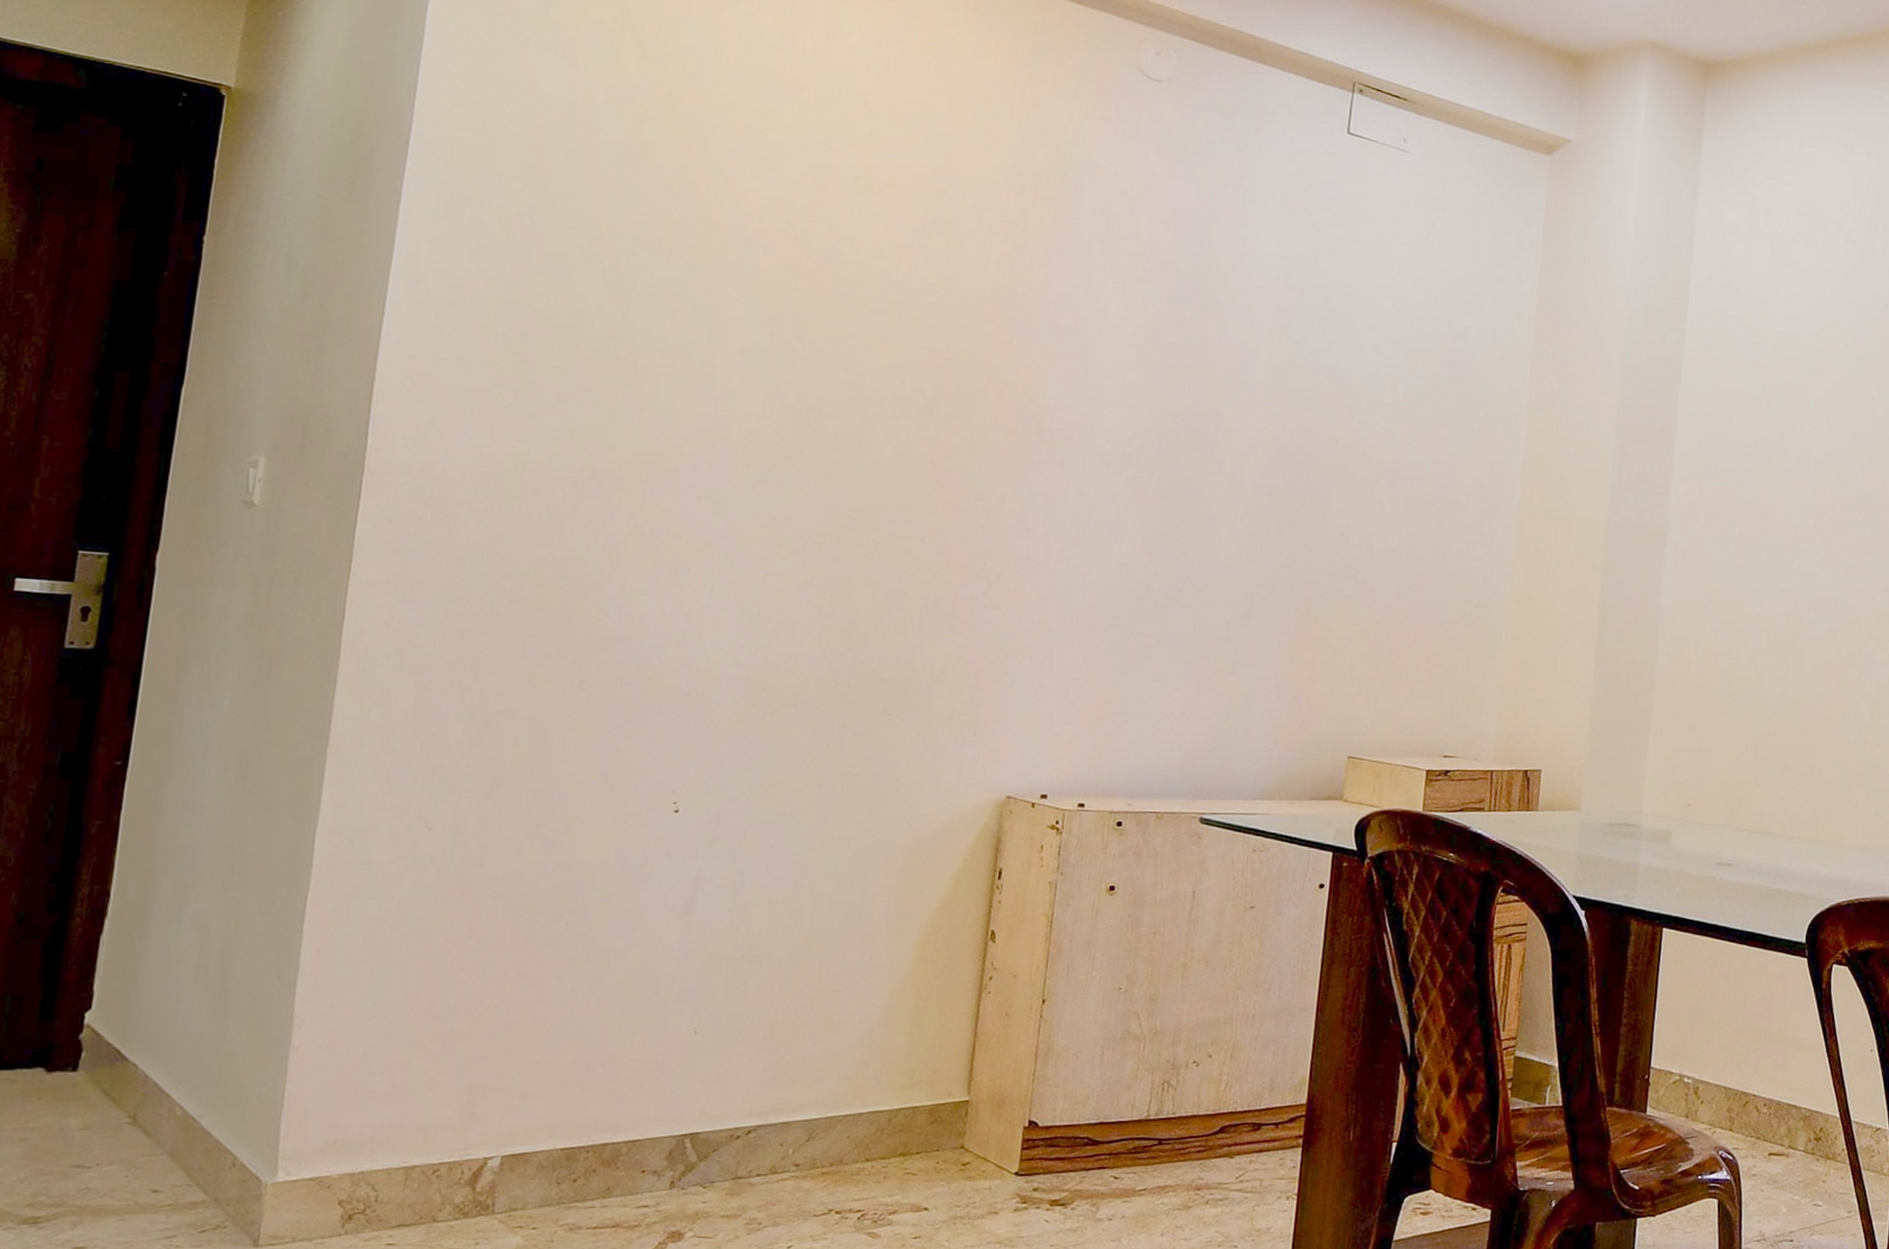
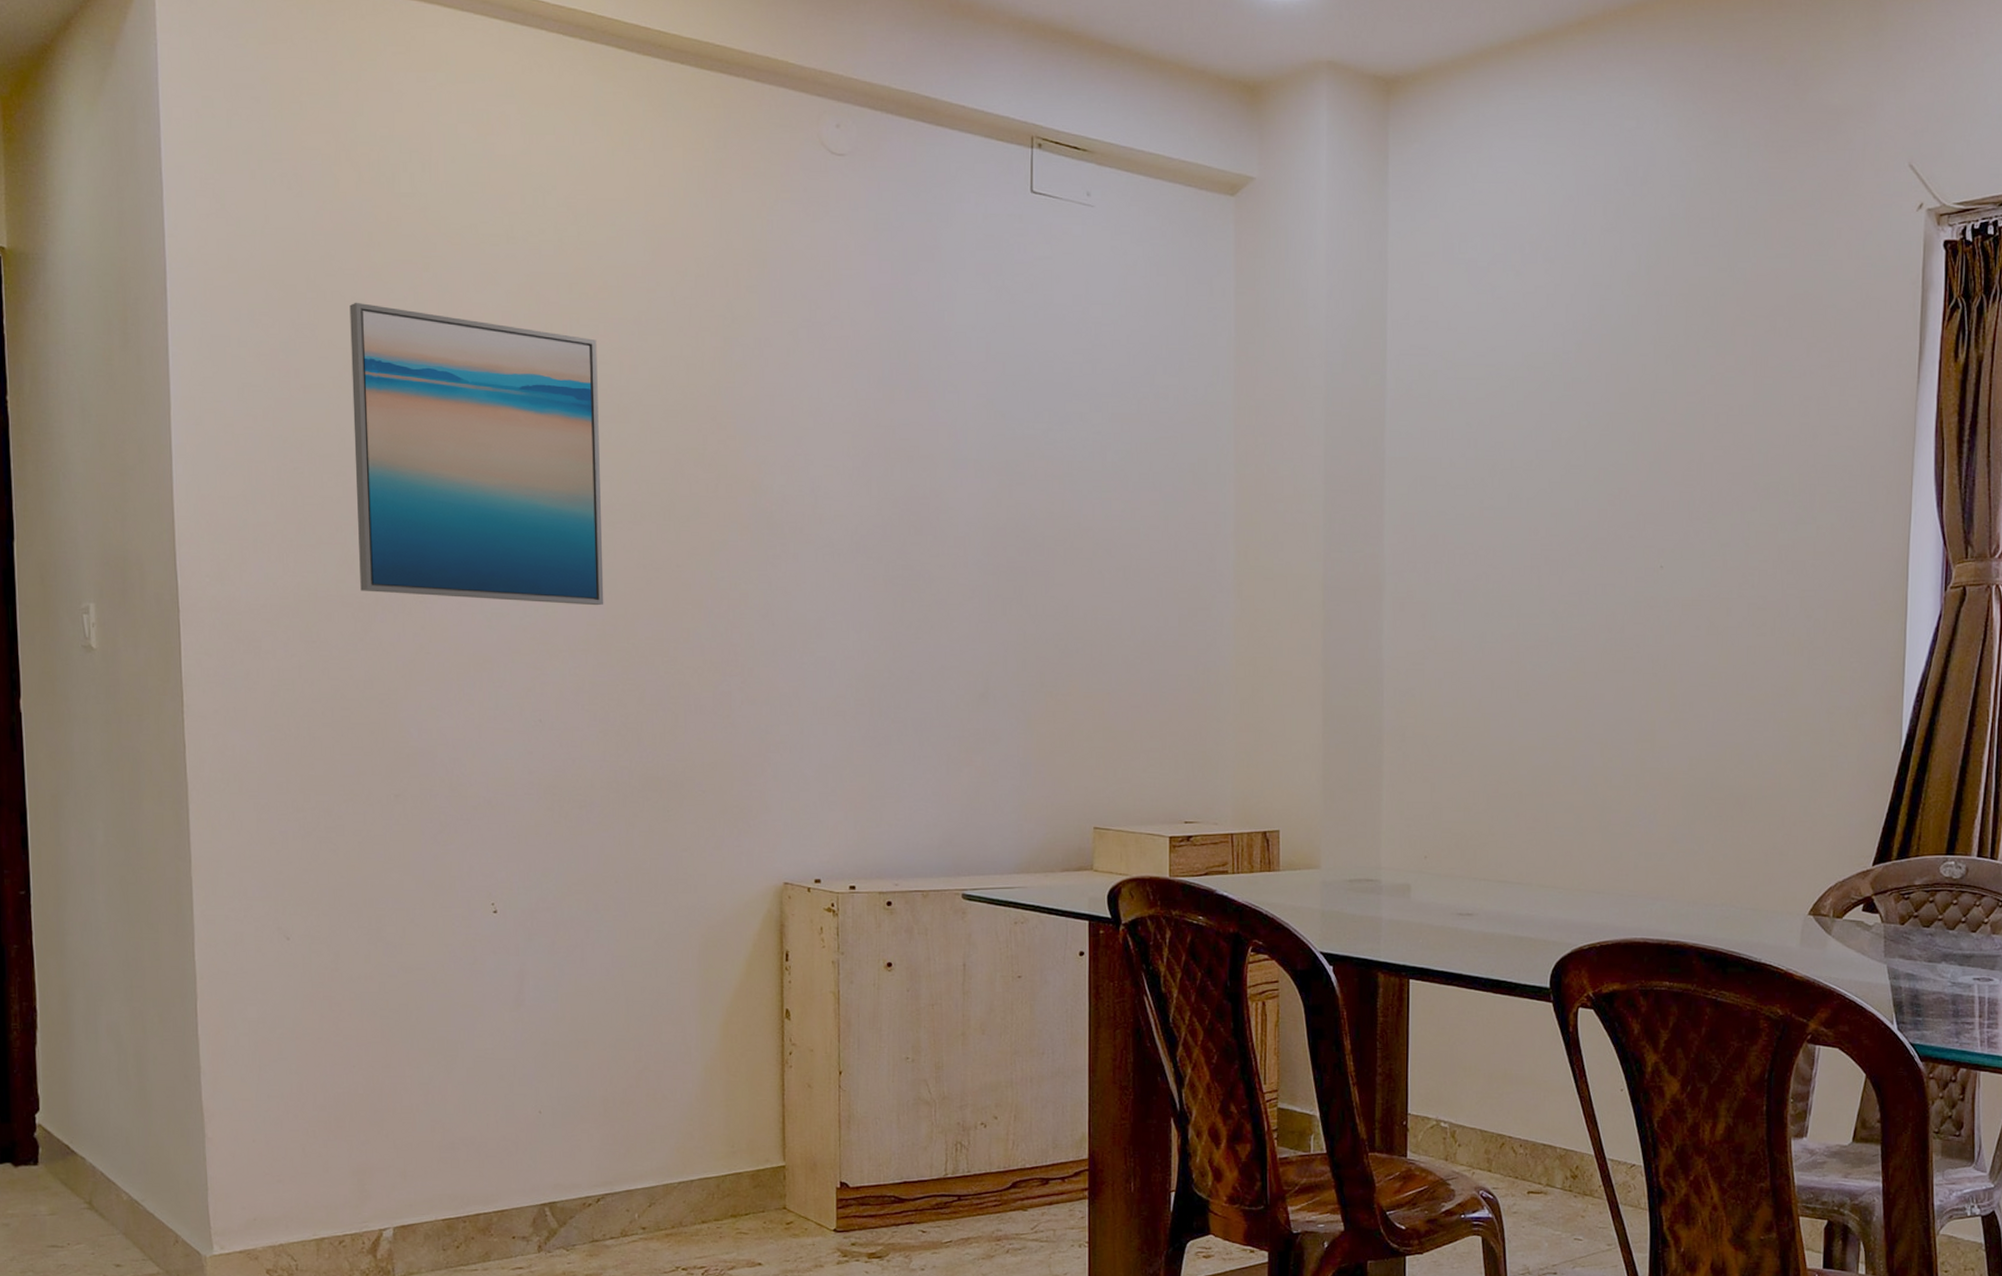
wall art: none [576,175,877,499] -> present [349,302,604,606]

